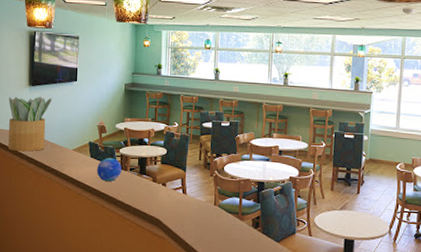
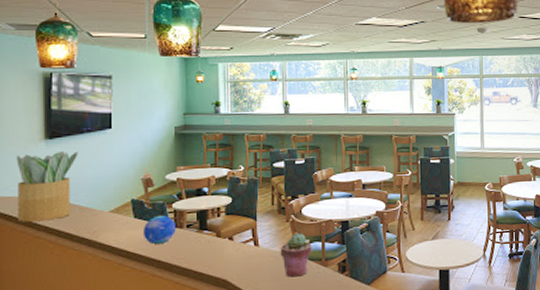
potted succulent: none [203,188,231,226] -> present [280,233,312,278]

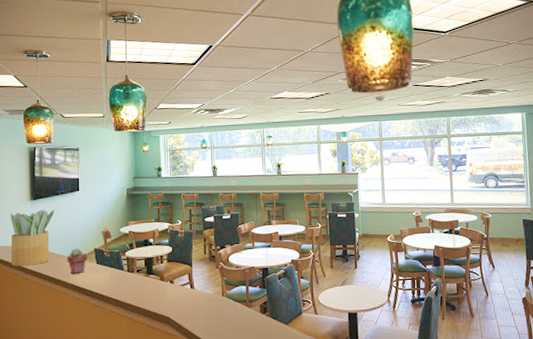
potted succulent: none [95,200,122,230] -> present [67,249,87,274]
decorative orb: present [144,215,176,245] -> none [104,261,129,286]
potted succulent: present [280,233,312,278] -> none [211,278,238,316]

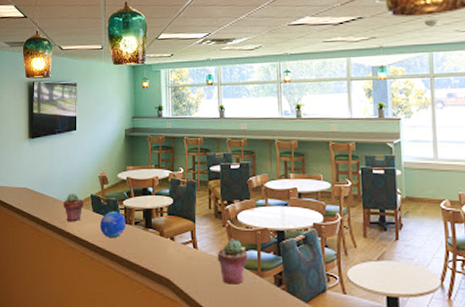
potted plant: present [10,209,55,267] -> none [9,148,52,209]
decorative orb: none [104,261,129,286] -> present [100,211,126,239]
potted succulent: none [211,278,238,316] -> present [217,240,248,285]

